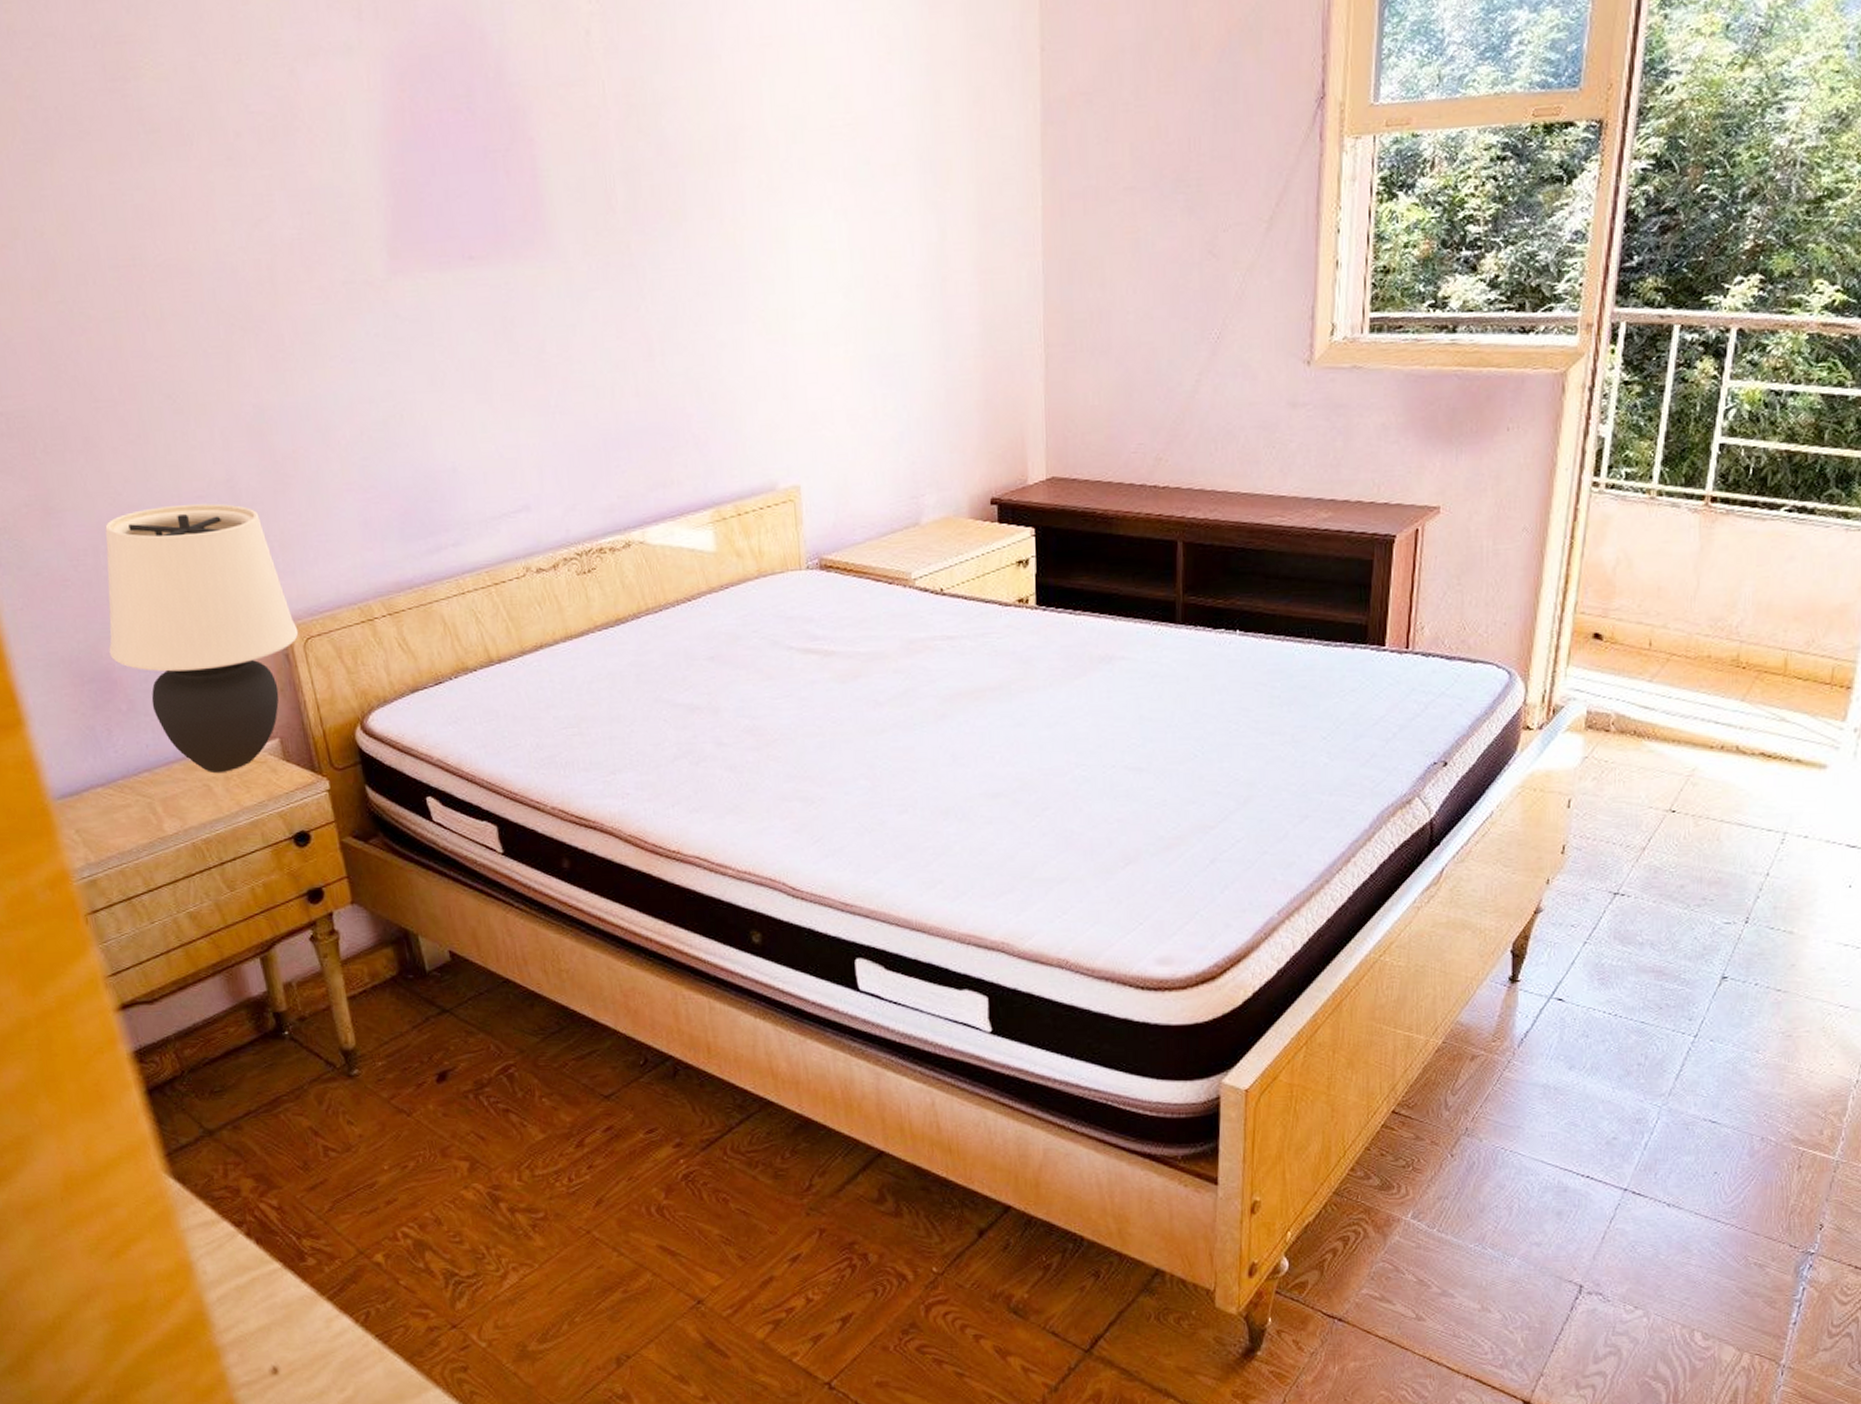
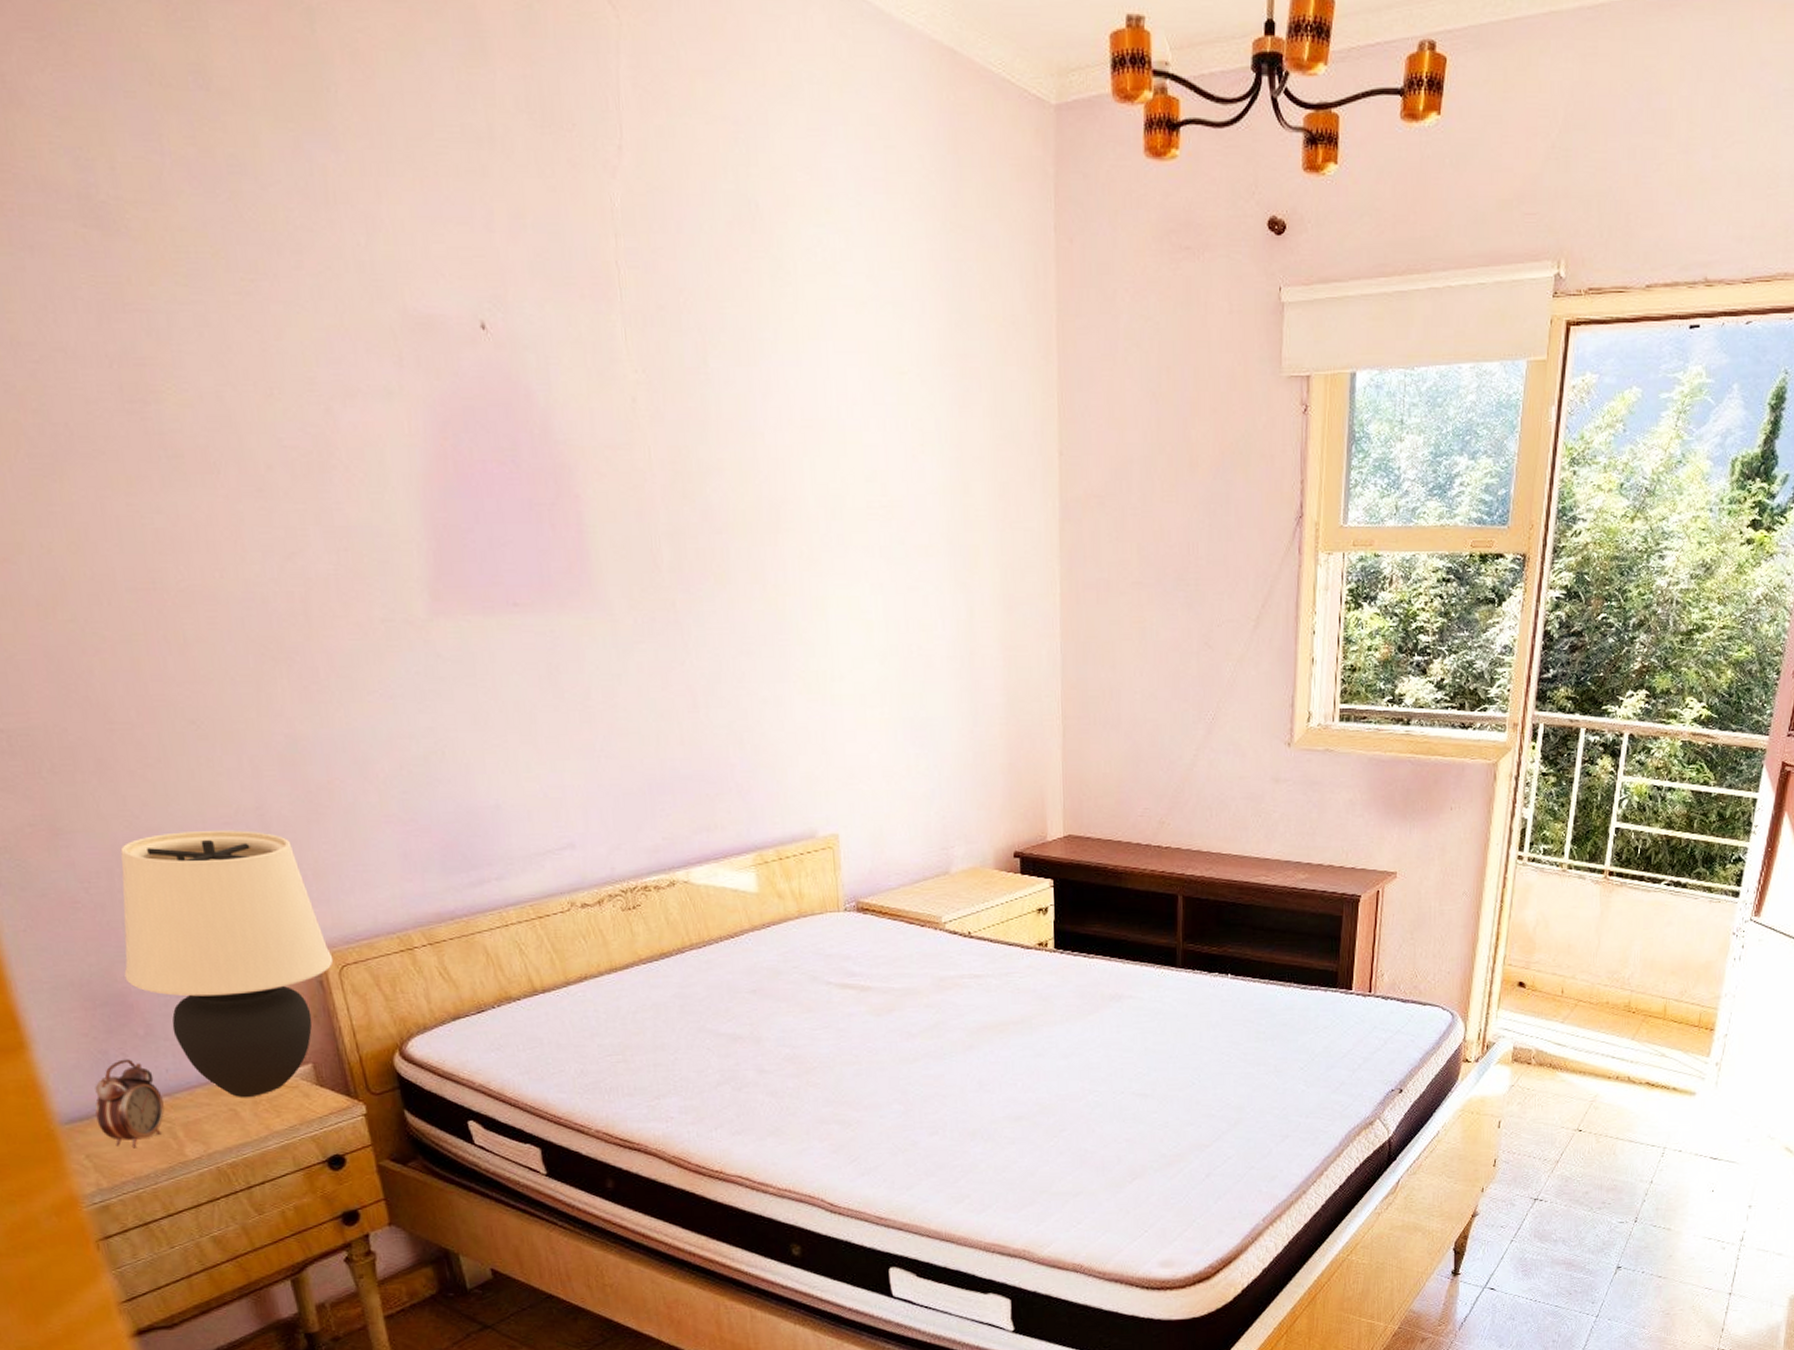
alarm clock: none [83,735,145,824] -> present [95,1059,165,1149]

